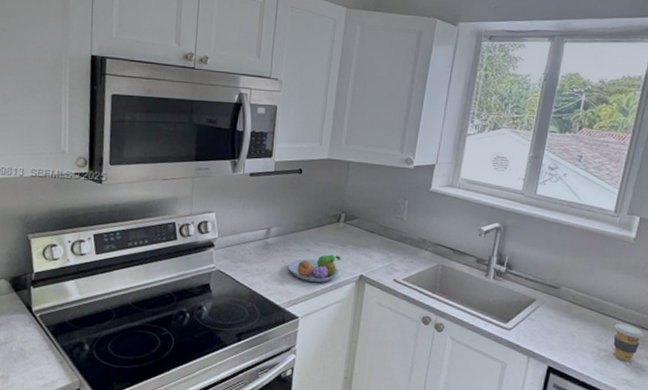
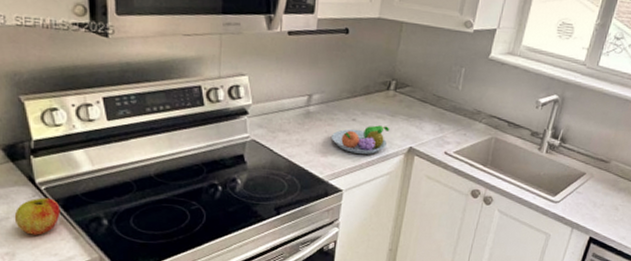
apple: none [11,324,50,360] -> present [14,198,60,235]

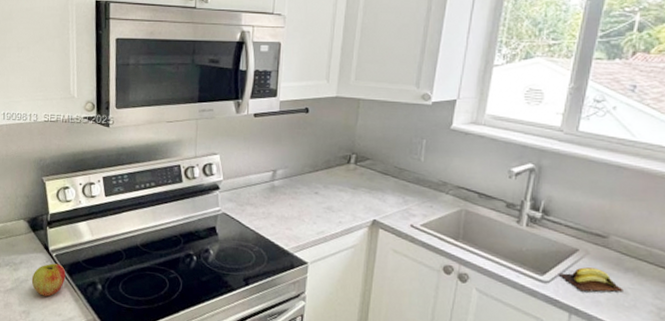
fruit bowl: present [332,125,390,154] -> none [296,198,353,227]
banana: none [568,188,616,209] -> present [559,267,623,292]

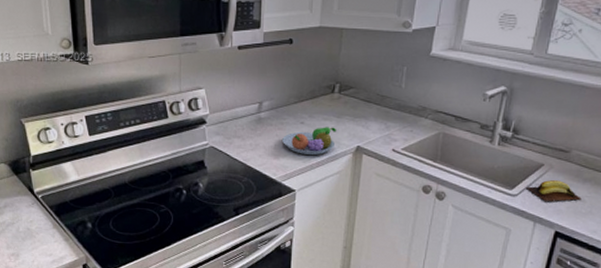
apple: present [31,263,66,297] -> none [18,205,54,238]
fruit bowl: none [296,198,353,227] -> present [282,127,337,155]

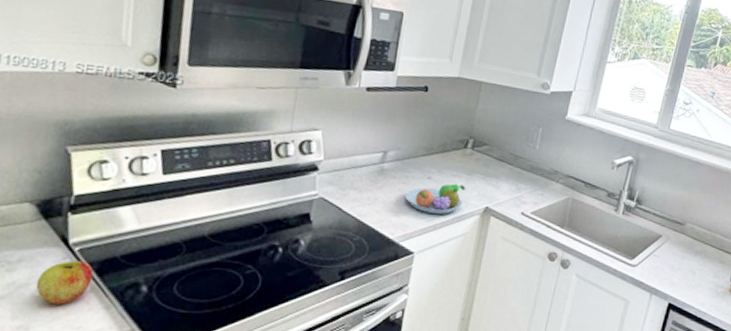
apple: none [18,205,54,238] -> present [35,260,94,305]
banana: present [526,180,582,201] -> none [645,251,693,273]

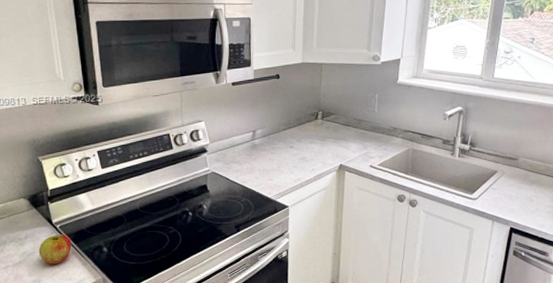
fruit bowl: present [405,184,466,214] -> none [275,149,322,174]

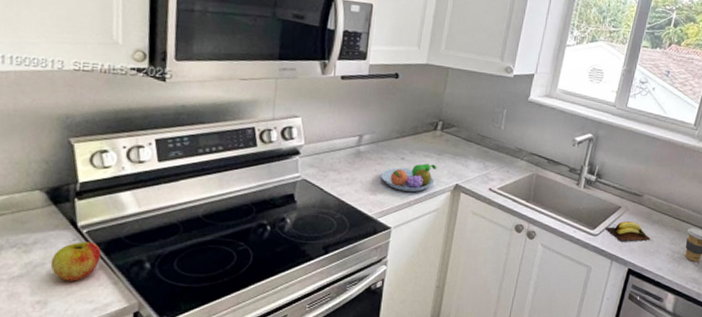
fruit bowl: none [275,149,322,174] -> present [381,163,437,192]
banana: none [484,184,530,202] -> present [606,221,651,241]

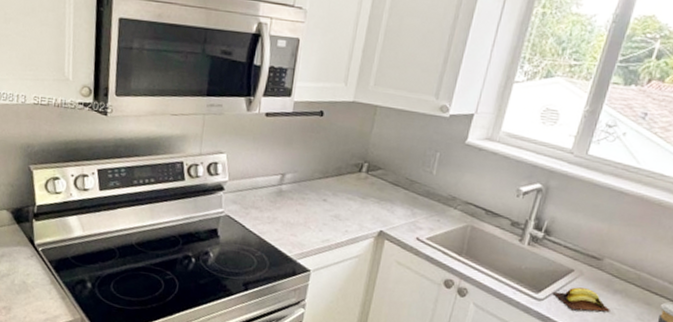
apple: present [50,242,101,281] -> none [14,258,53,293]
fruit bowl: present [381,163,437,192] -> none [302,206,361,236]

